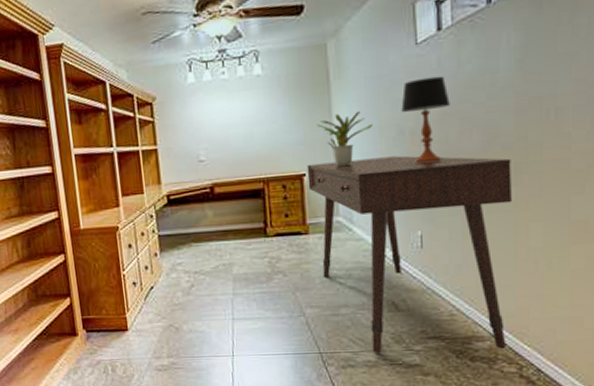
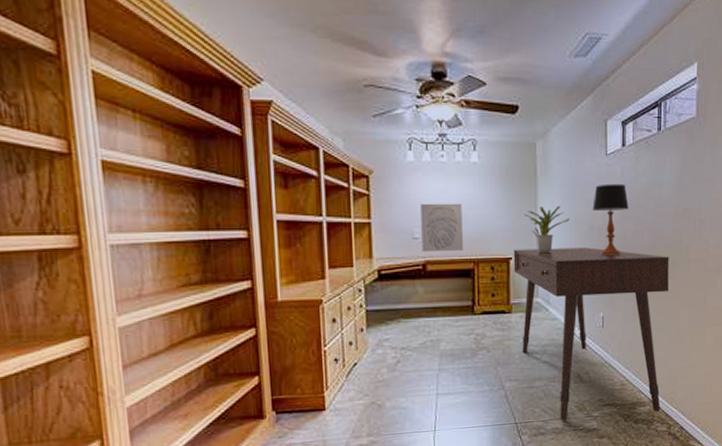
wall art: none [204,120,251,175] -> present [421,203,463,253]

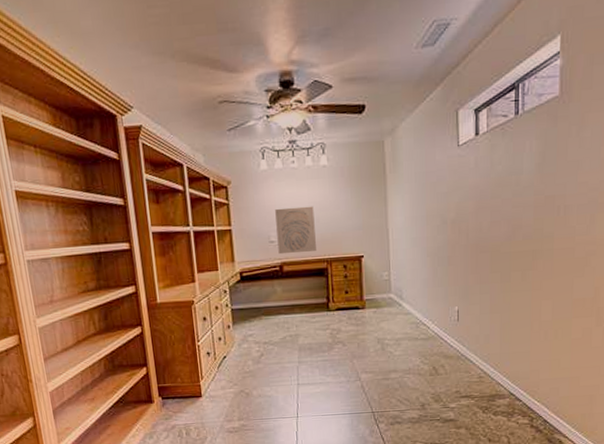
desk: present [513,247,669,421] -> none [365,242,530,411]
potted plant: present [524,205,569,254] -> none [374,201,421,251]
table lamp: present [592,183,629,256] -> none [445,174,484,249]

